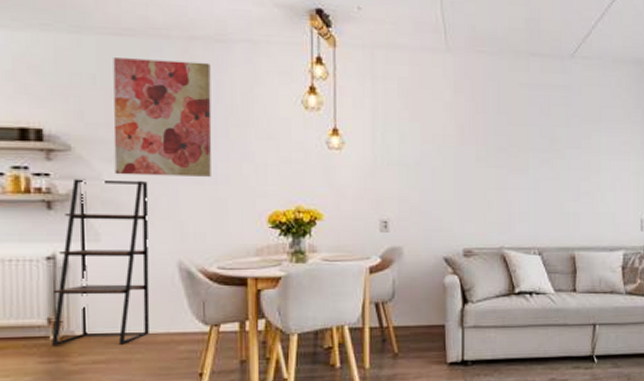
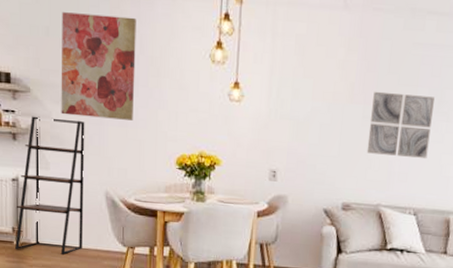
wall art: none [484,132,546,197] -> present [366,91,435,160]

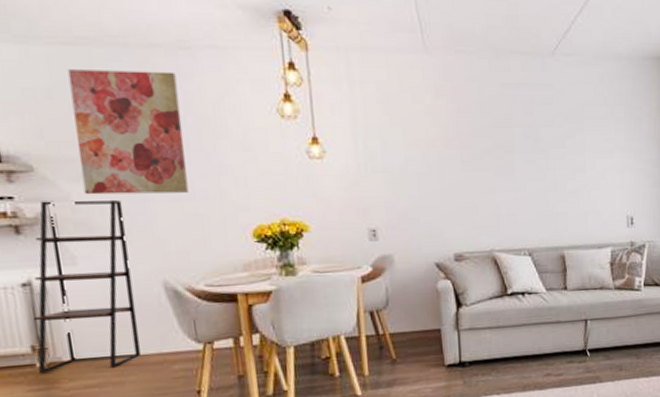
wall art: present [366,91,435,160] -> none [469,134,533,199]

